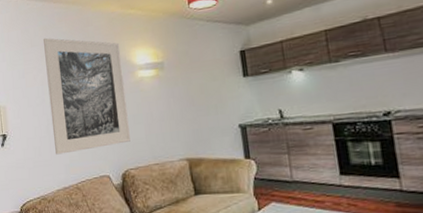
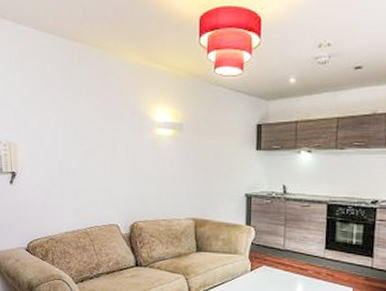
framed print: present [43,37,131,155] -> none [61,78,142,199]

